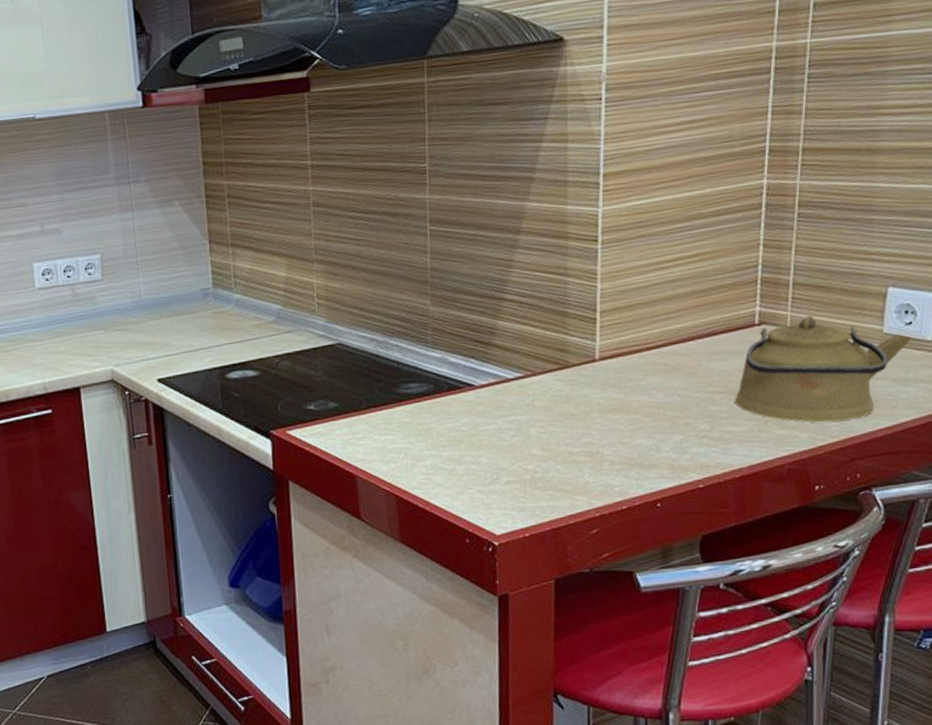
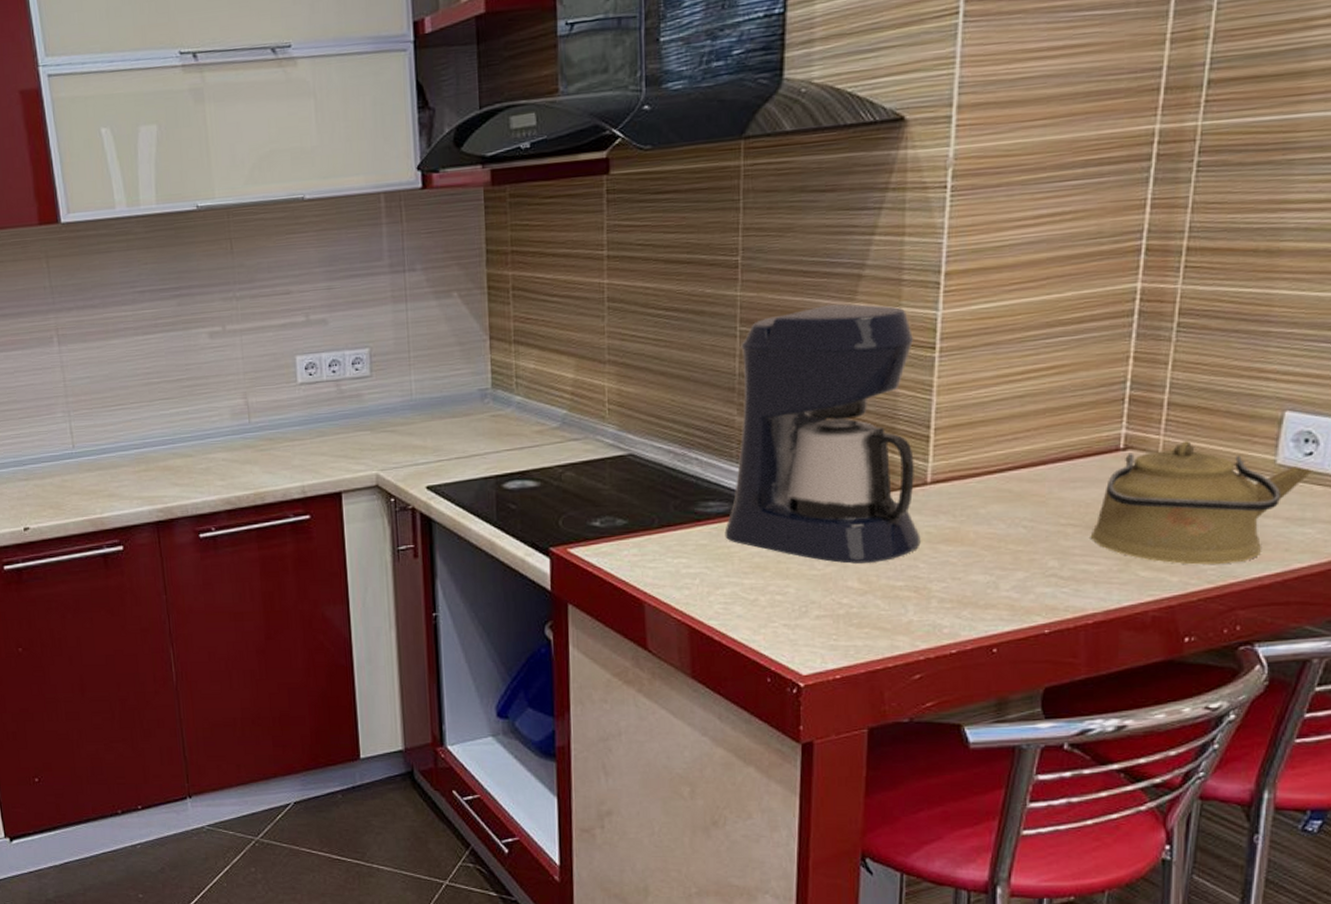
coffee maker: none [424,203,593,434] -> present [725,303,921,564]

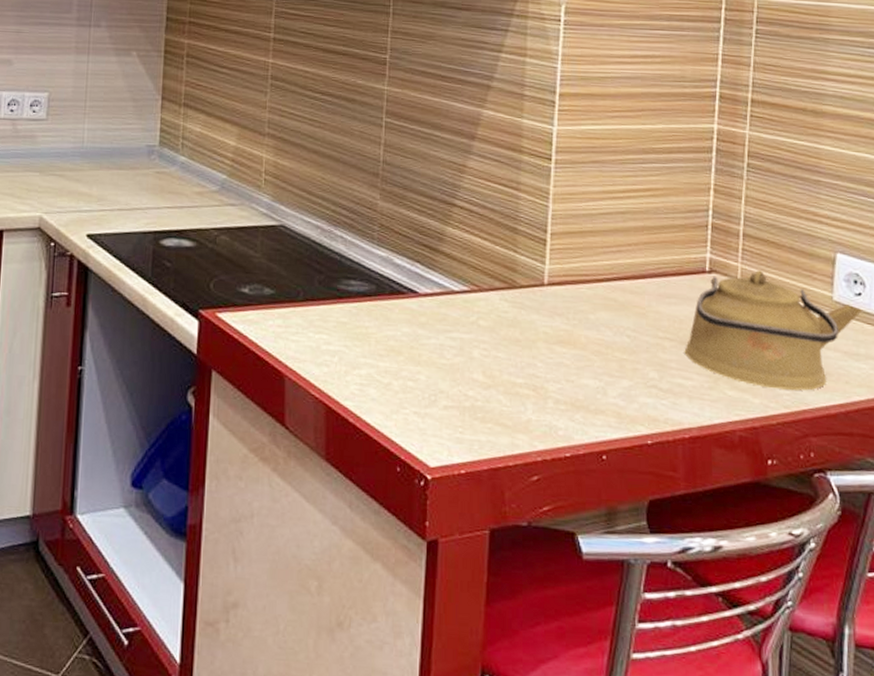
coffee maker: present [725,303,921,564] -> none [363,108,539,358]

